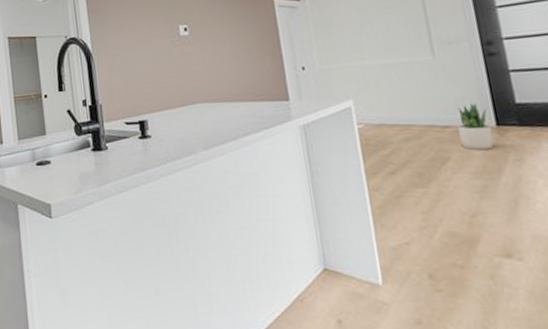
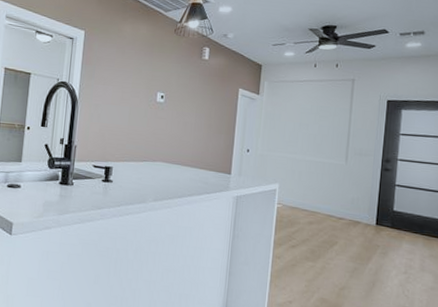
planter: present [457,103,494,152] -> none [348,204,373,243]

